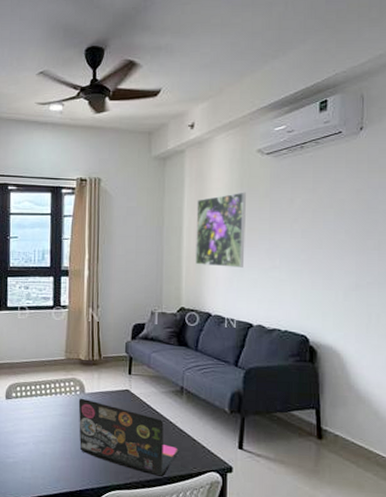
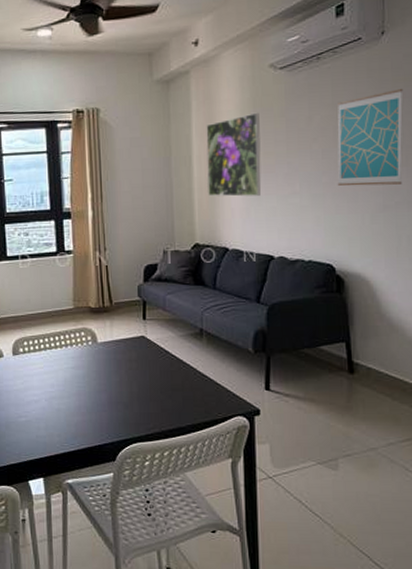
laptop: present [78,398,180,477] -> none [91,348,203,425]
wall art: none [314,180,378,266] -> present [337,89,404,186]

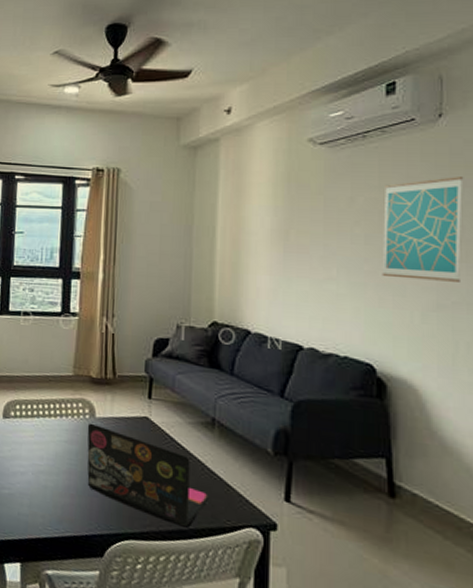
laptop: none [91,348,203,425] -> present [87,423,210,528]
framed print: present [206,112,261,197] -> none [231,187,294,277]

